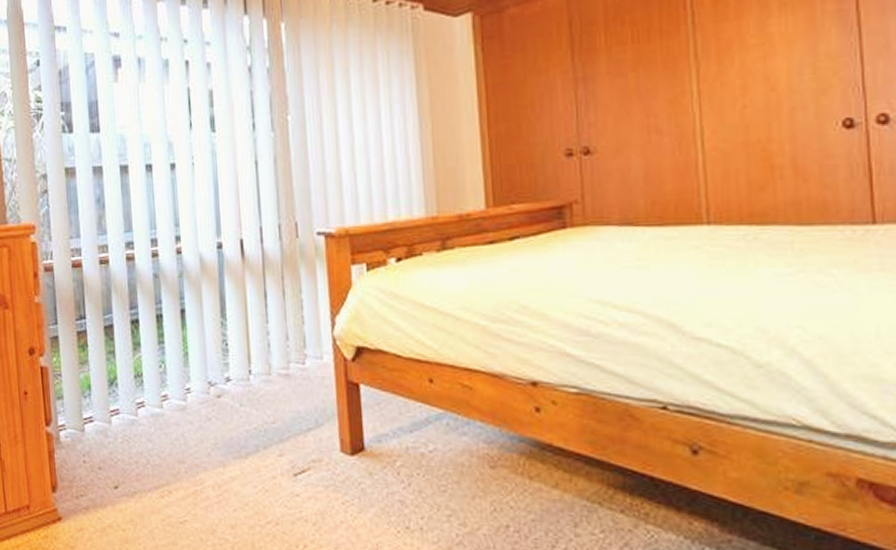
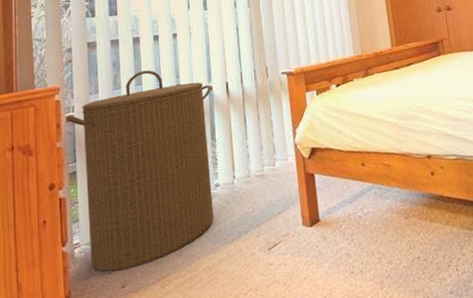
laundry hamper: none [43,212,223,467] -> present [65,70,214,272]

